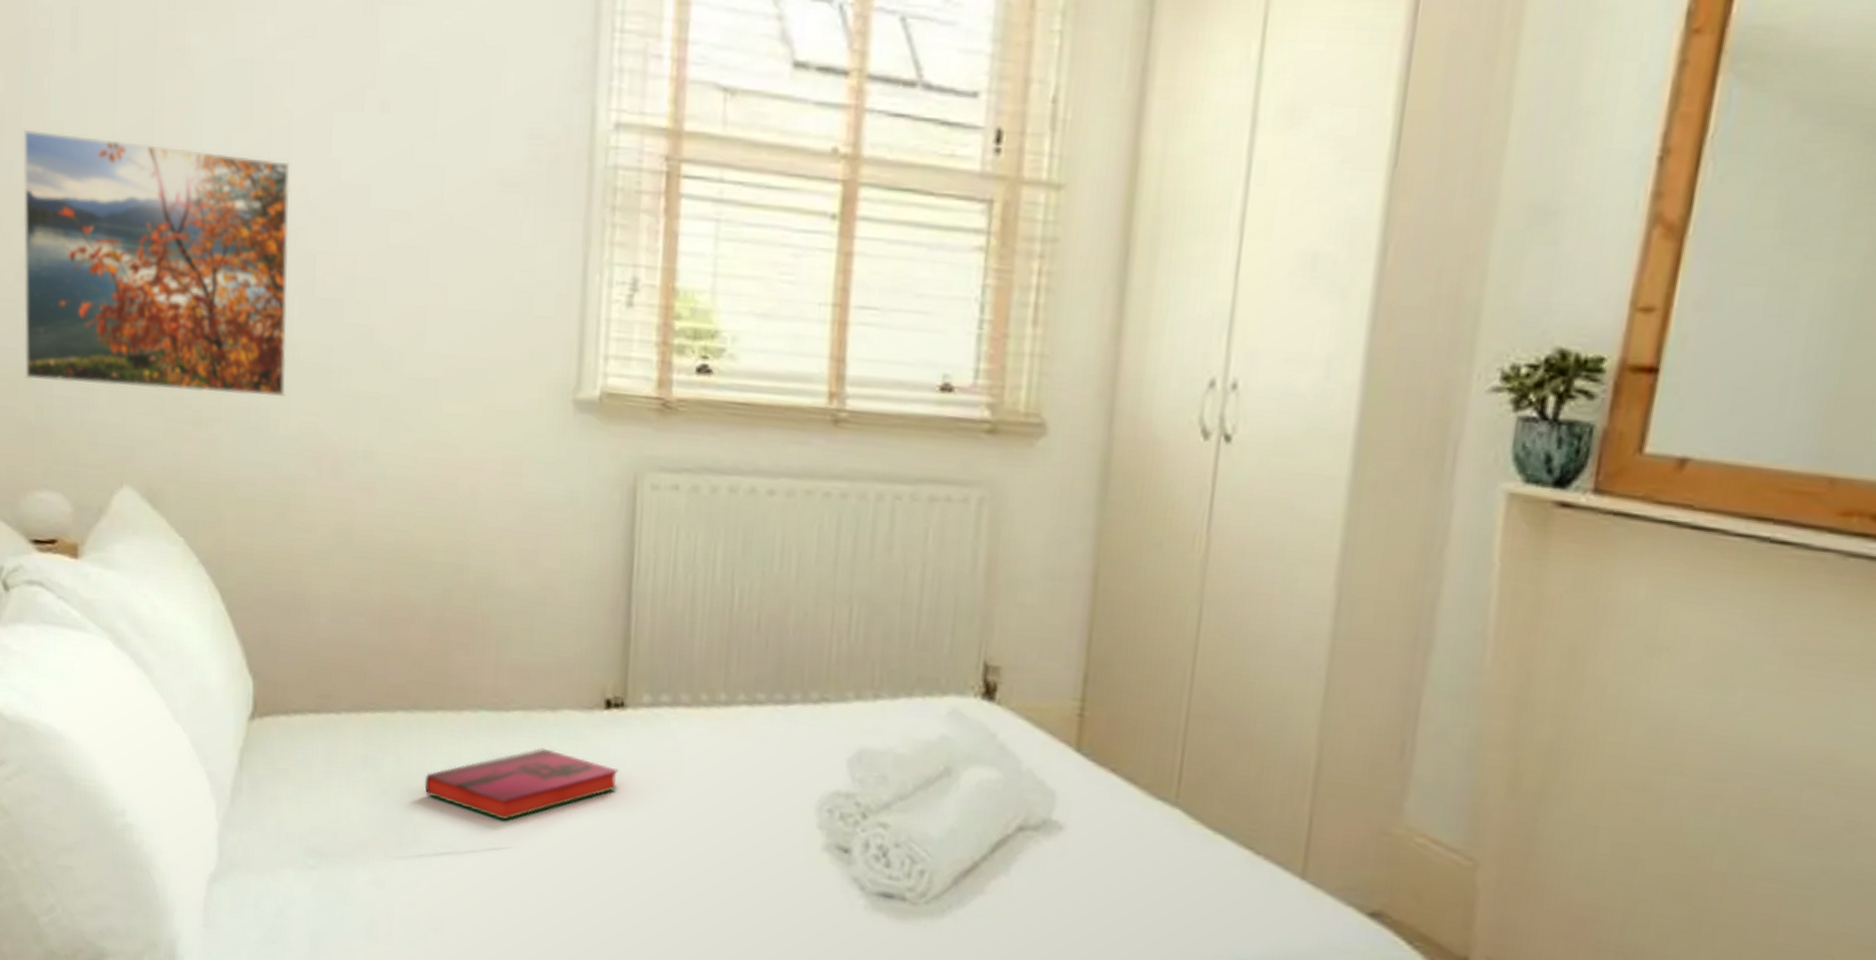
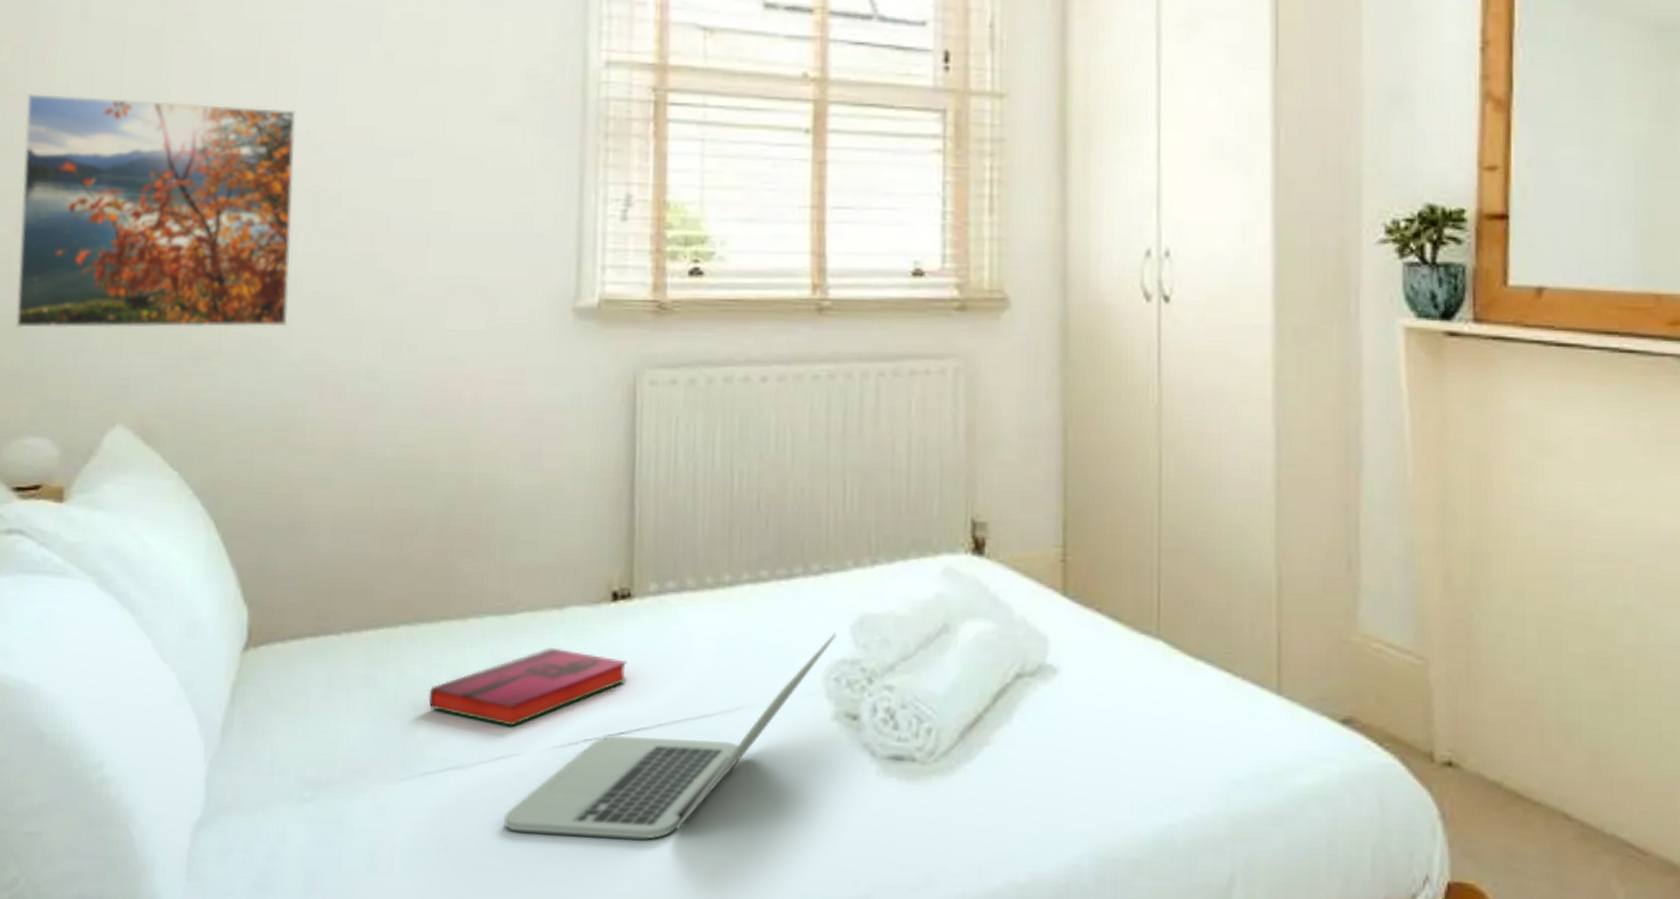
laptop: none [496,764,832,943] -> present [504,633,836,840]

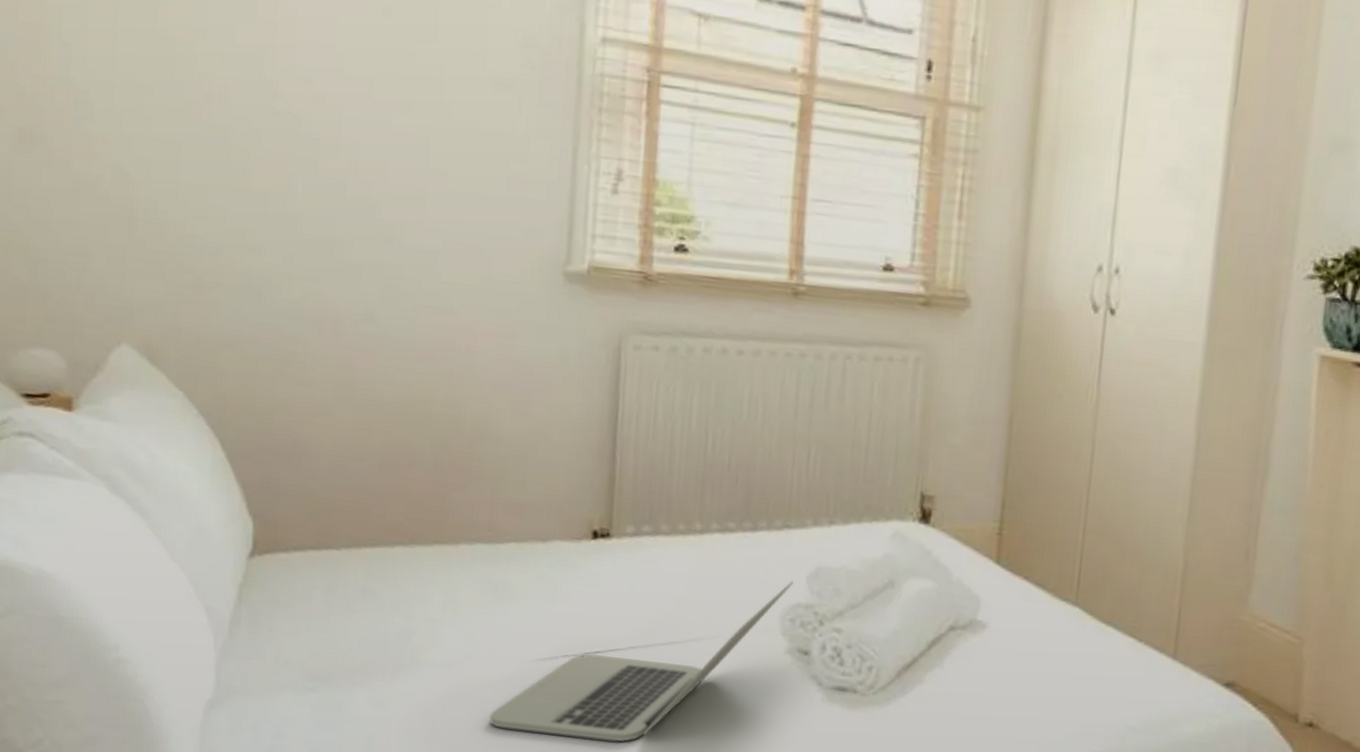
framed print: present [15,93,296,329] -> none [16,11,295,265]
hardback book: present [428,647,627,727] -> none [422,574,605,640]

